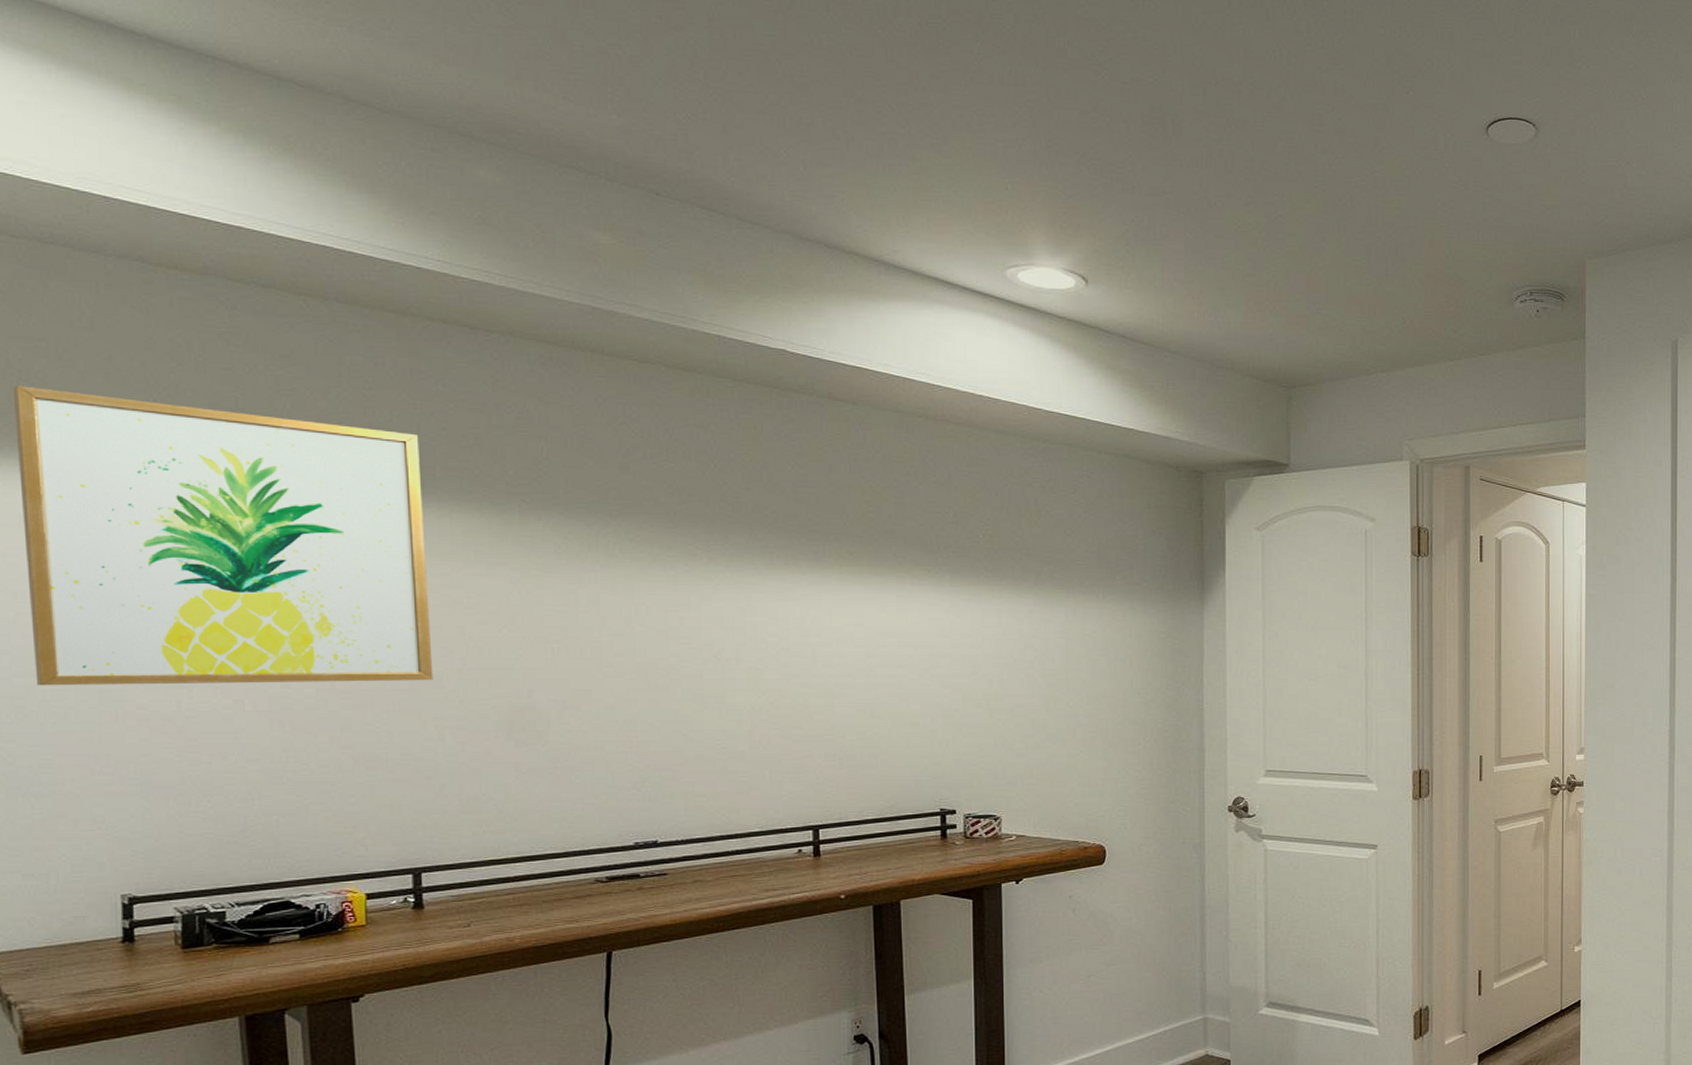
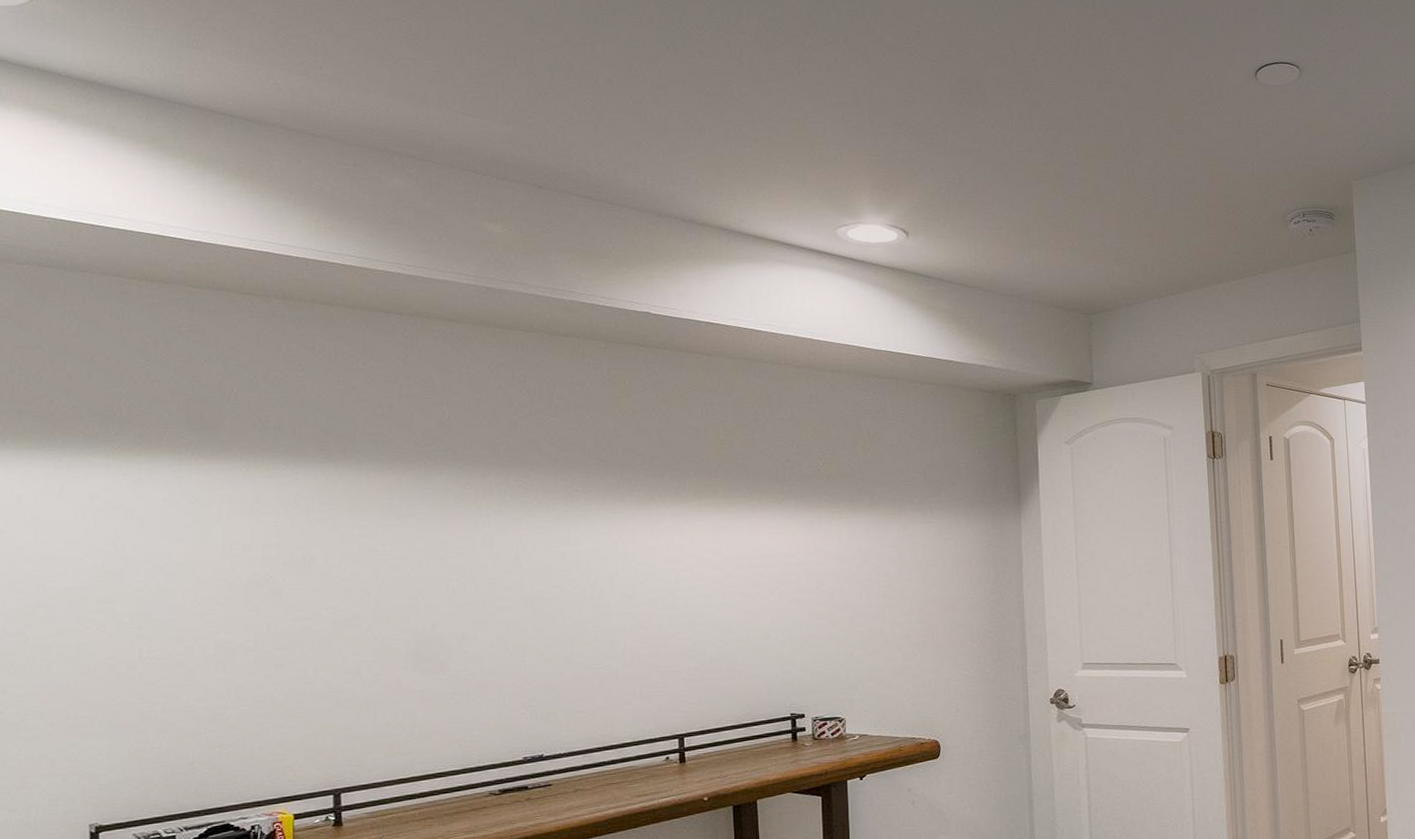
wall art: present [12,386,433,686] -> none [13,387,352,643]

